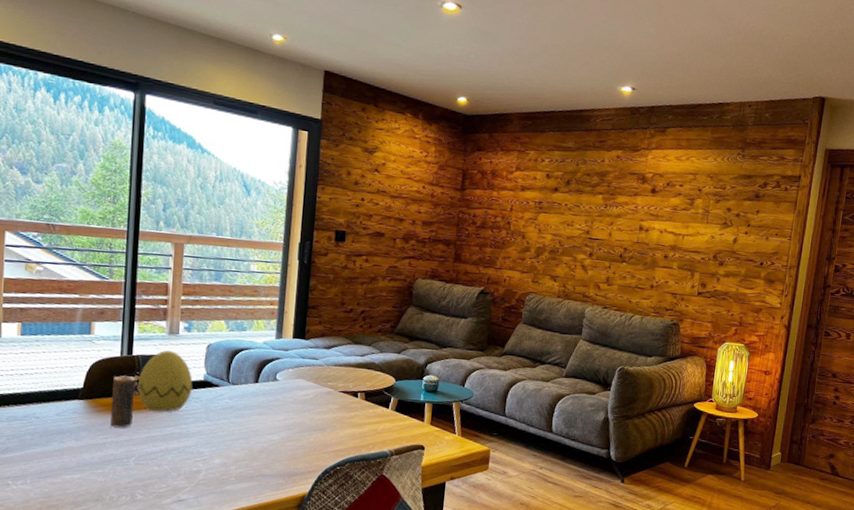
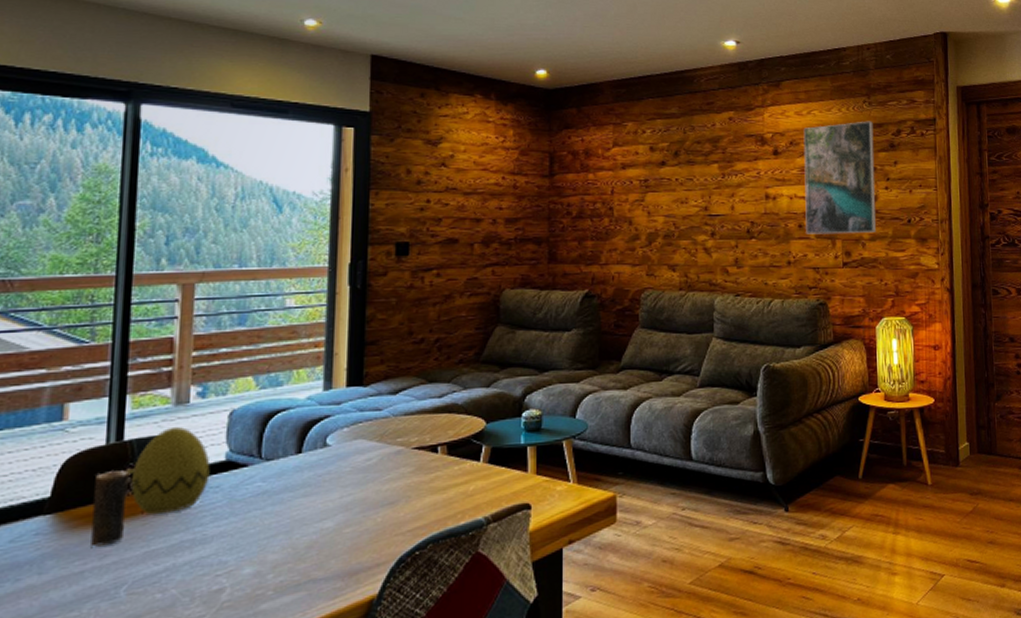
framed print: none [670,171,743,270] -> present [803,121,876,235]

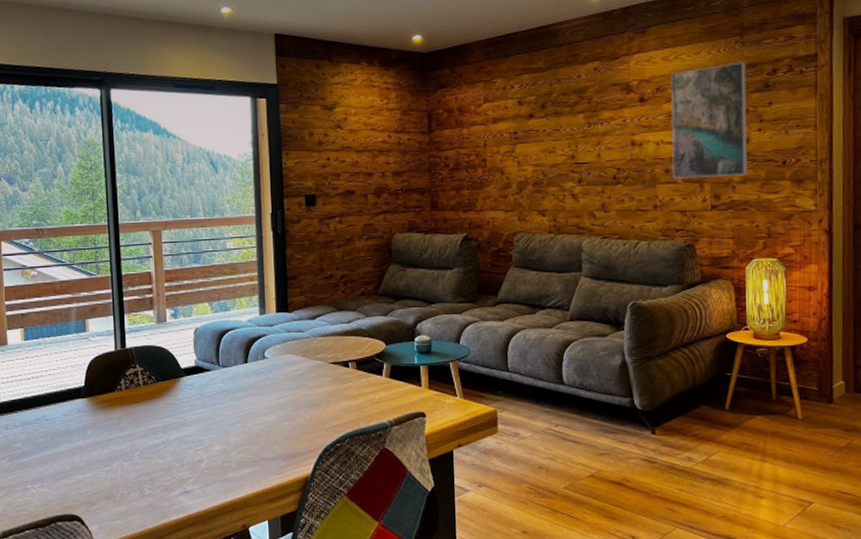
candle: present [90,470,129,547] -> none [111,370,134,423]
decorative egg: present [130,426,211,514] -> none [133,339,185,402]

